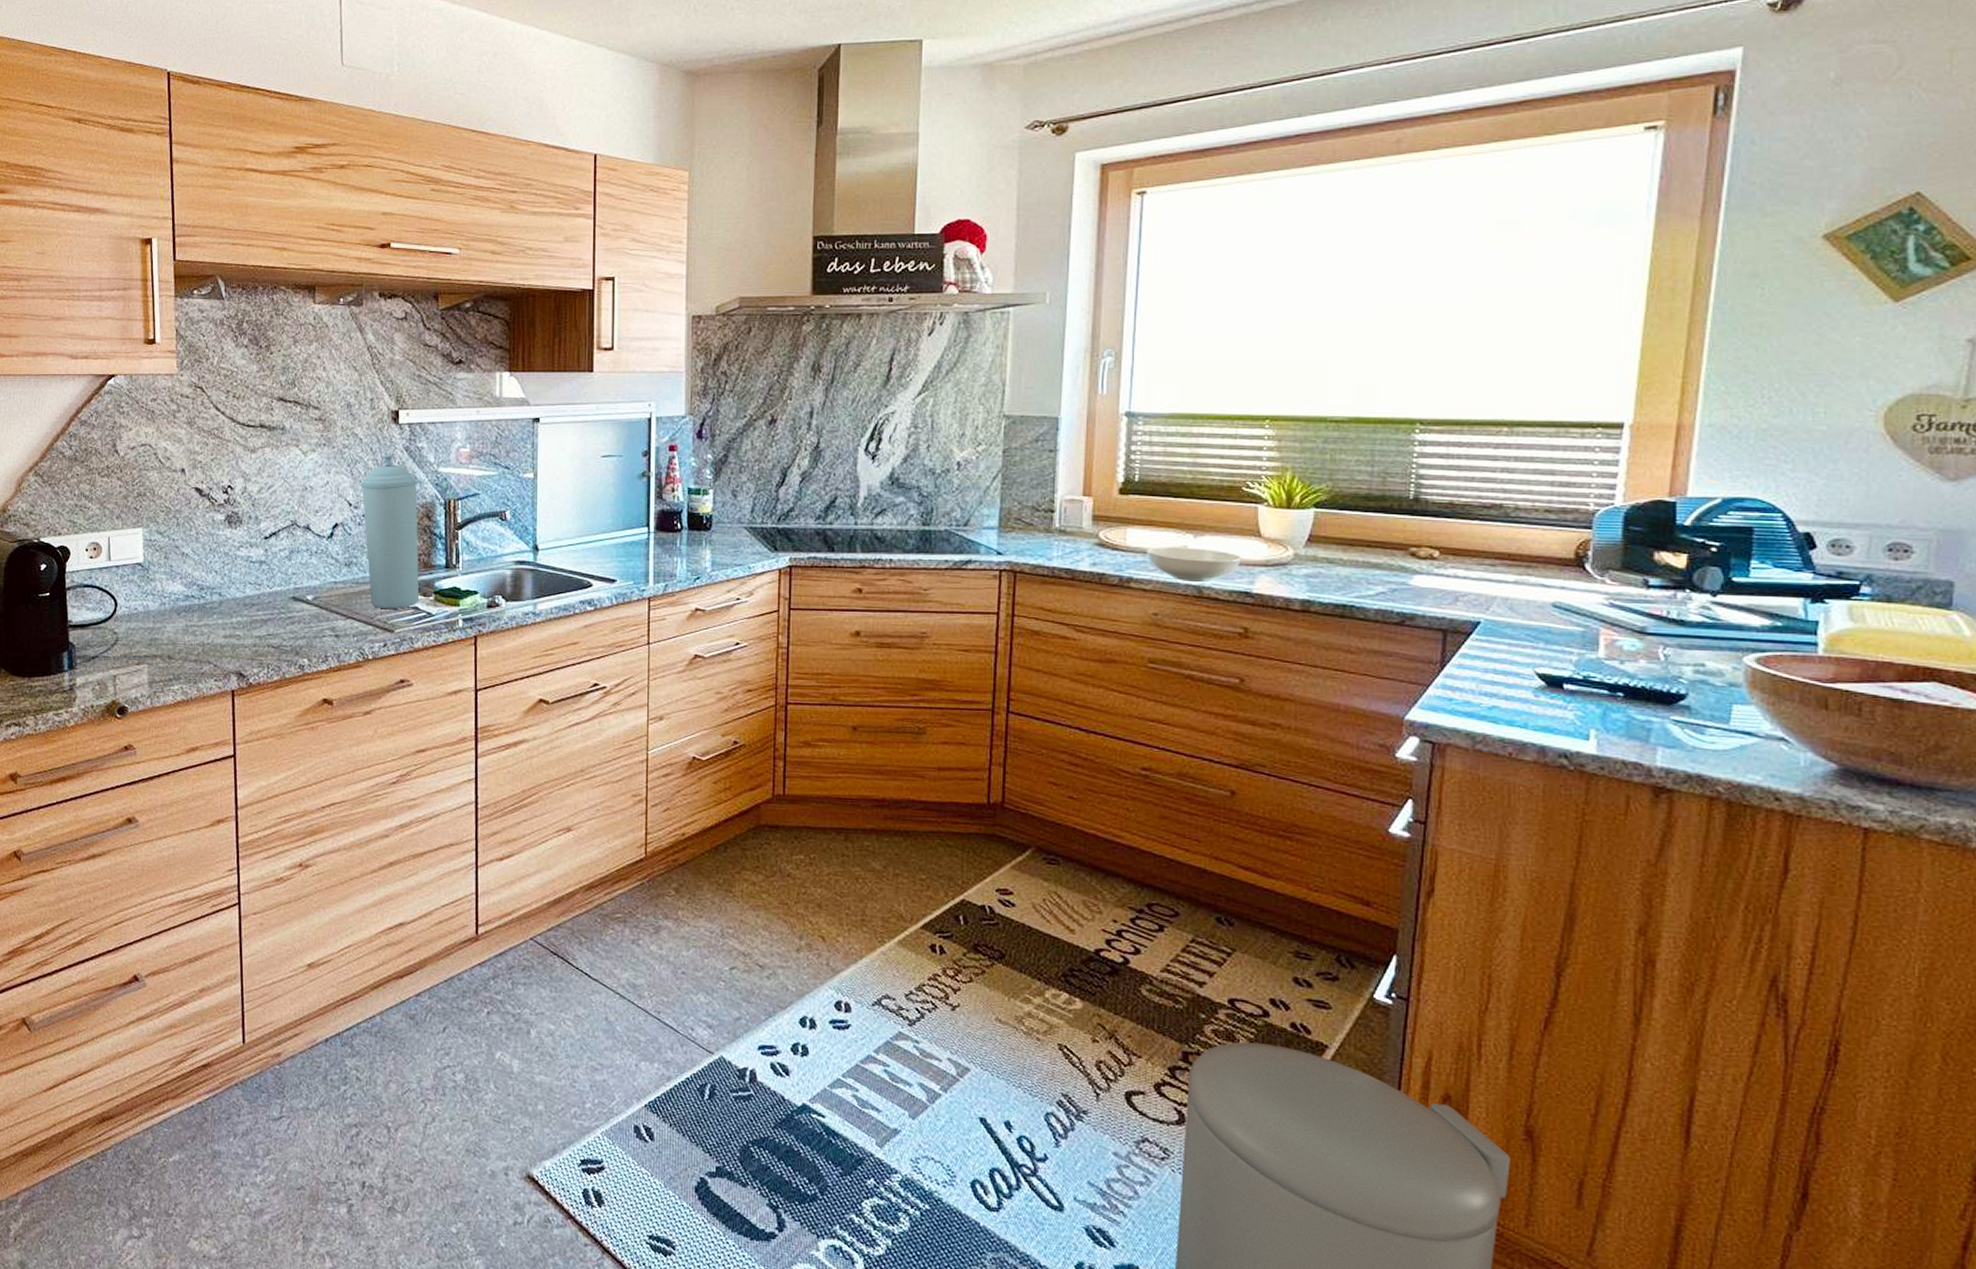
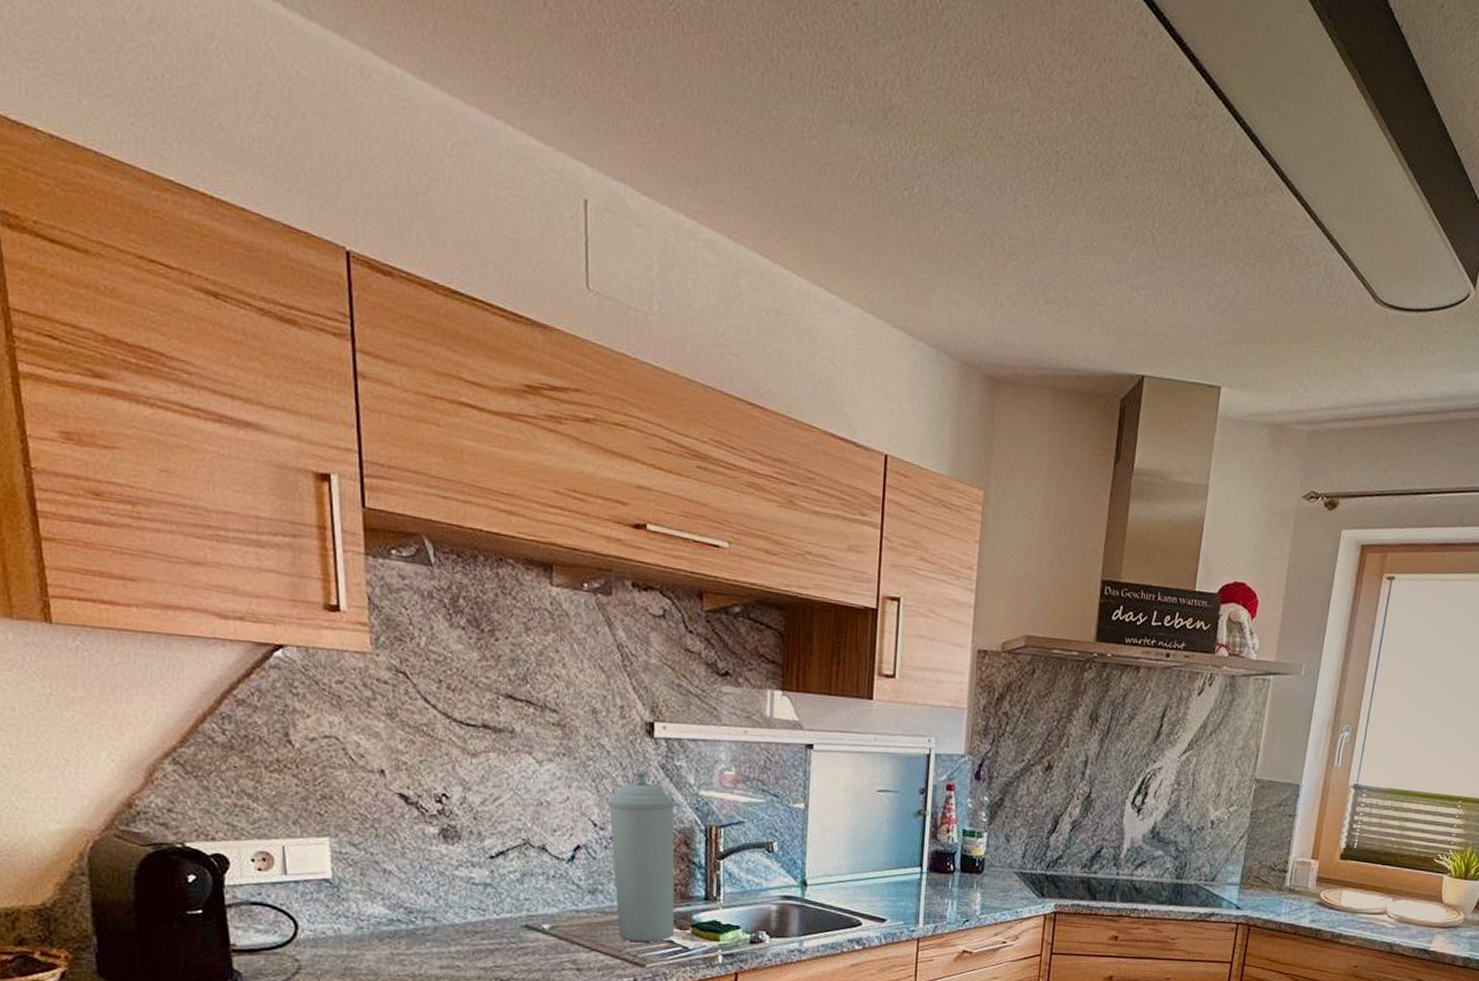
bowl: present [1146,547,1242,583] -> none [1354,908,1426,941]

